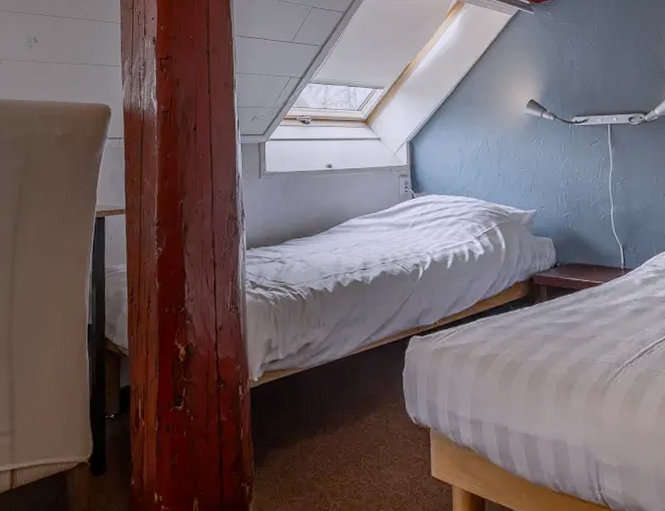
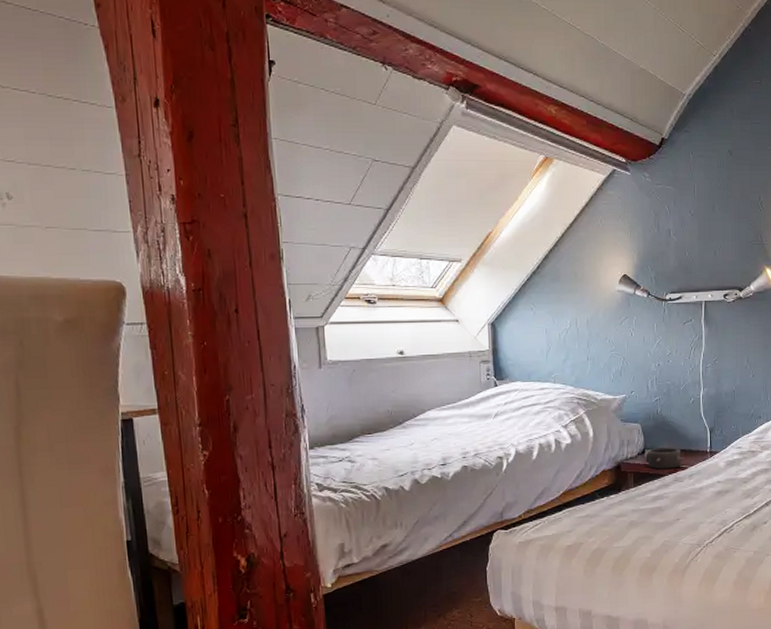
alarm clock: none [556,262,597,284] -> present [643,447,684,469]

